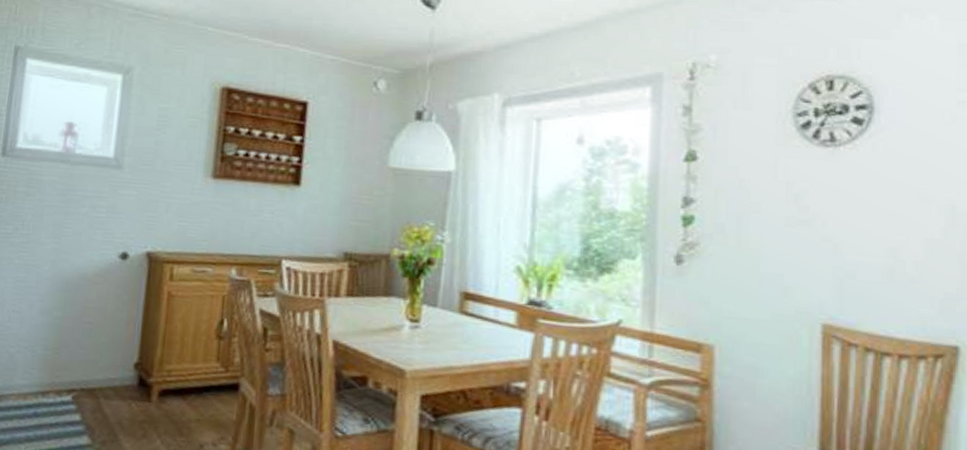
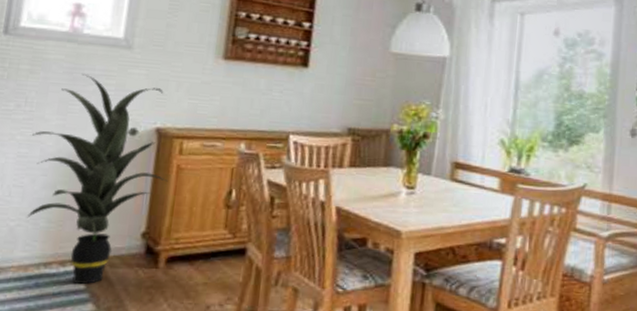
indoor plant: none [25,195,159,416] -> present [27,73,168,285]

